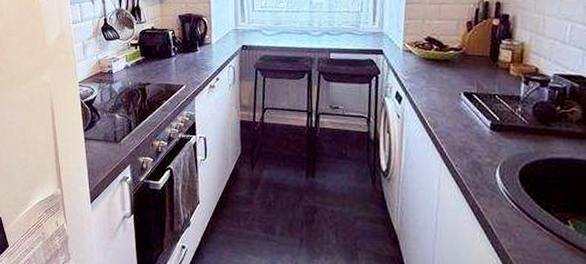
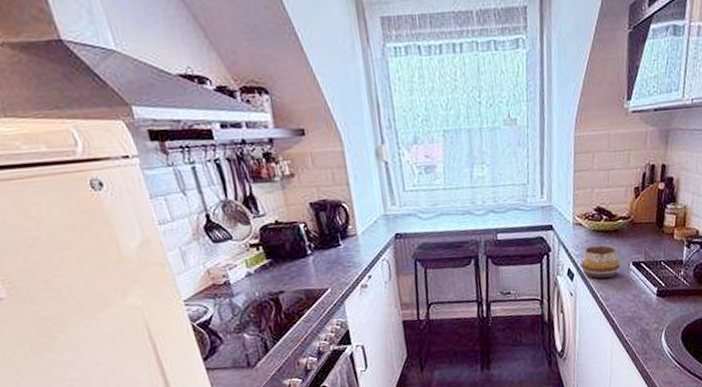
decorative bowl: none [409,73,451,104] -> present [581,245,620,279]

